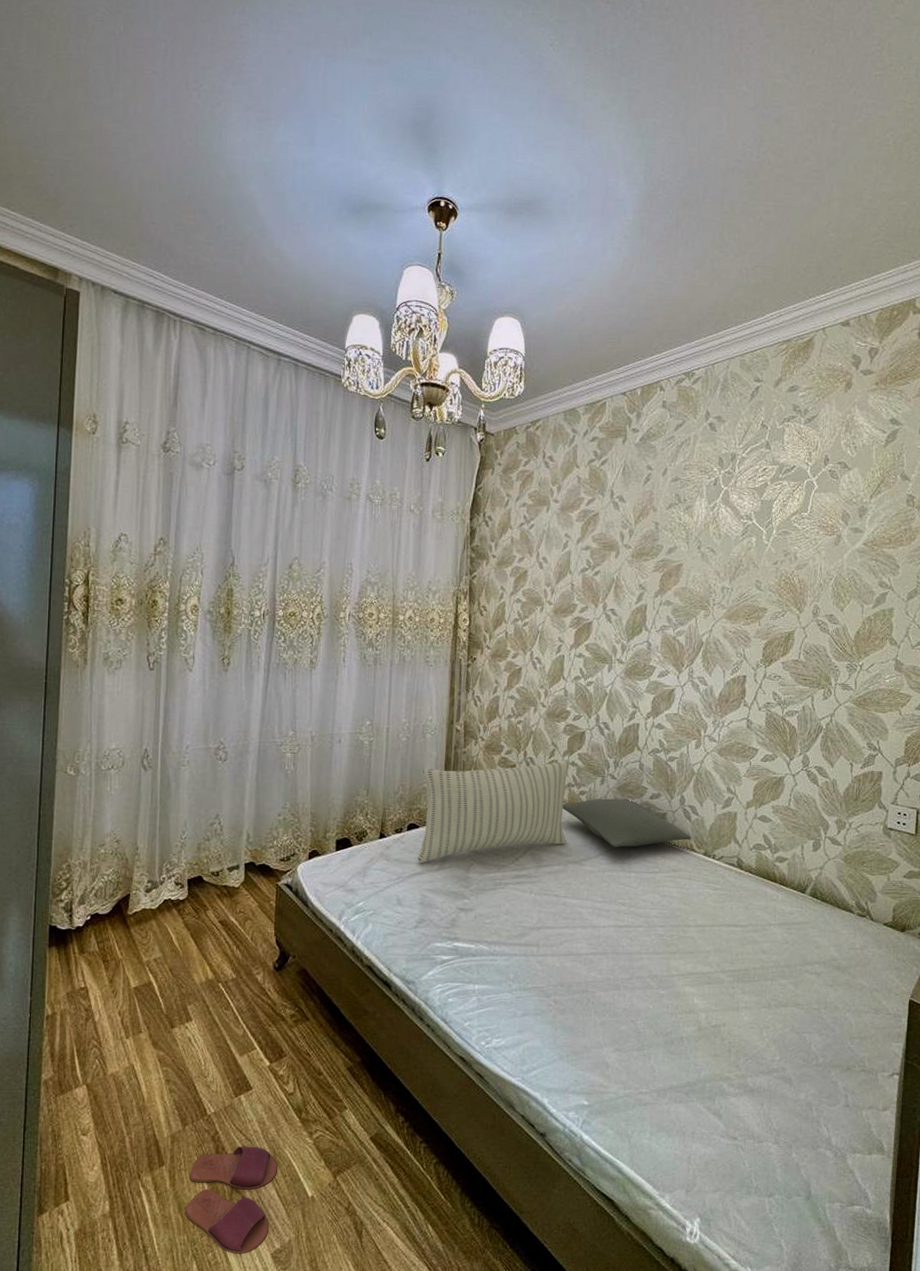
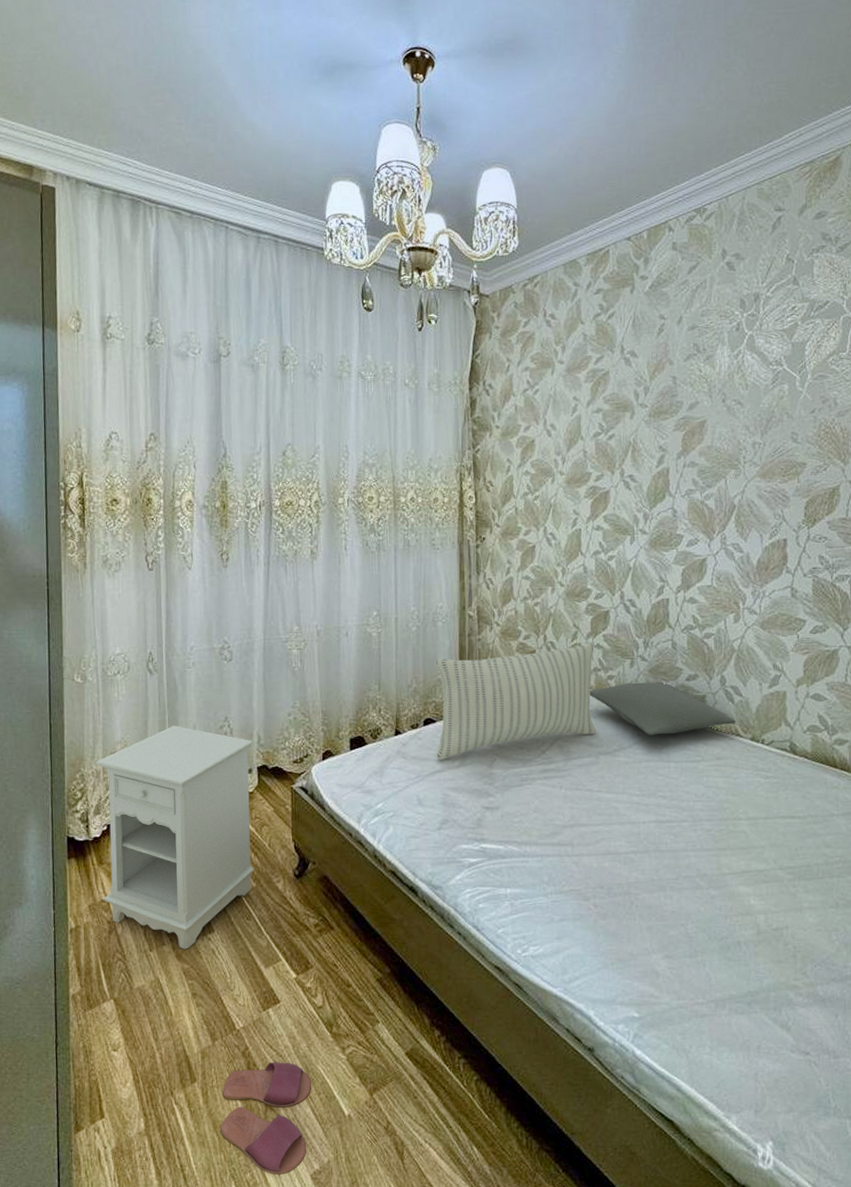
nightstand: none [82,821,242,1037] -> present [95,726,254,949]

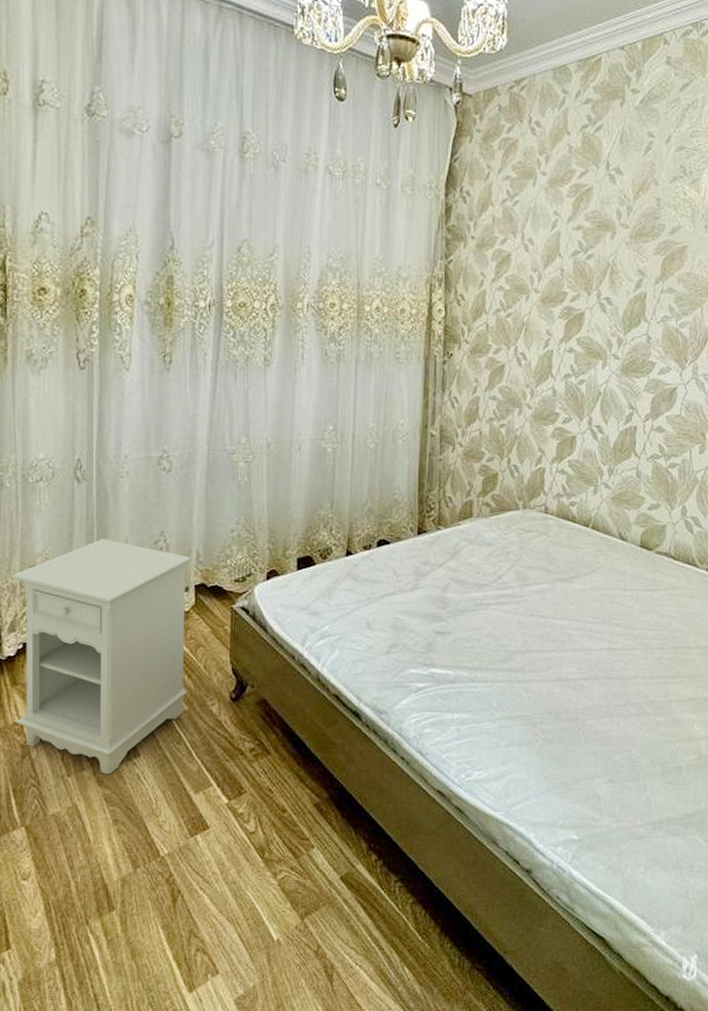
slippers: present [220,1062,311,1175] -> none [139,888,239,1001]
pillow: present [436,642,596,760] -> none [388,467,559,582]
pillow: present [589,682,735,735] -> none [550,510,693,563]

